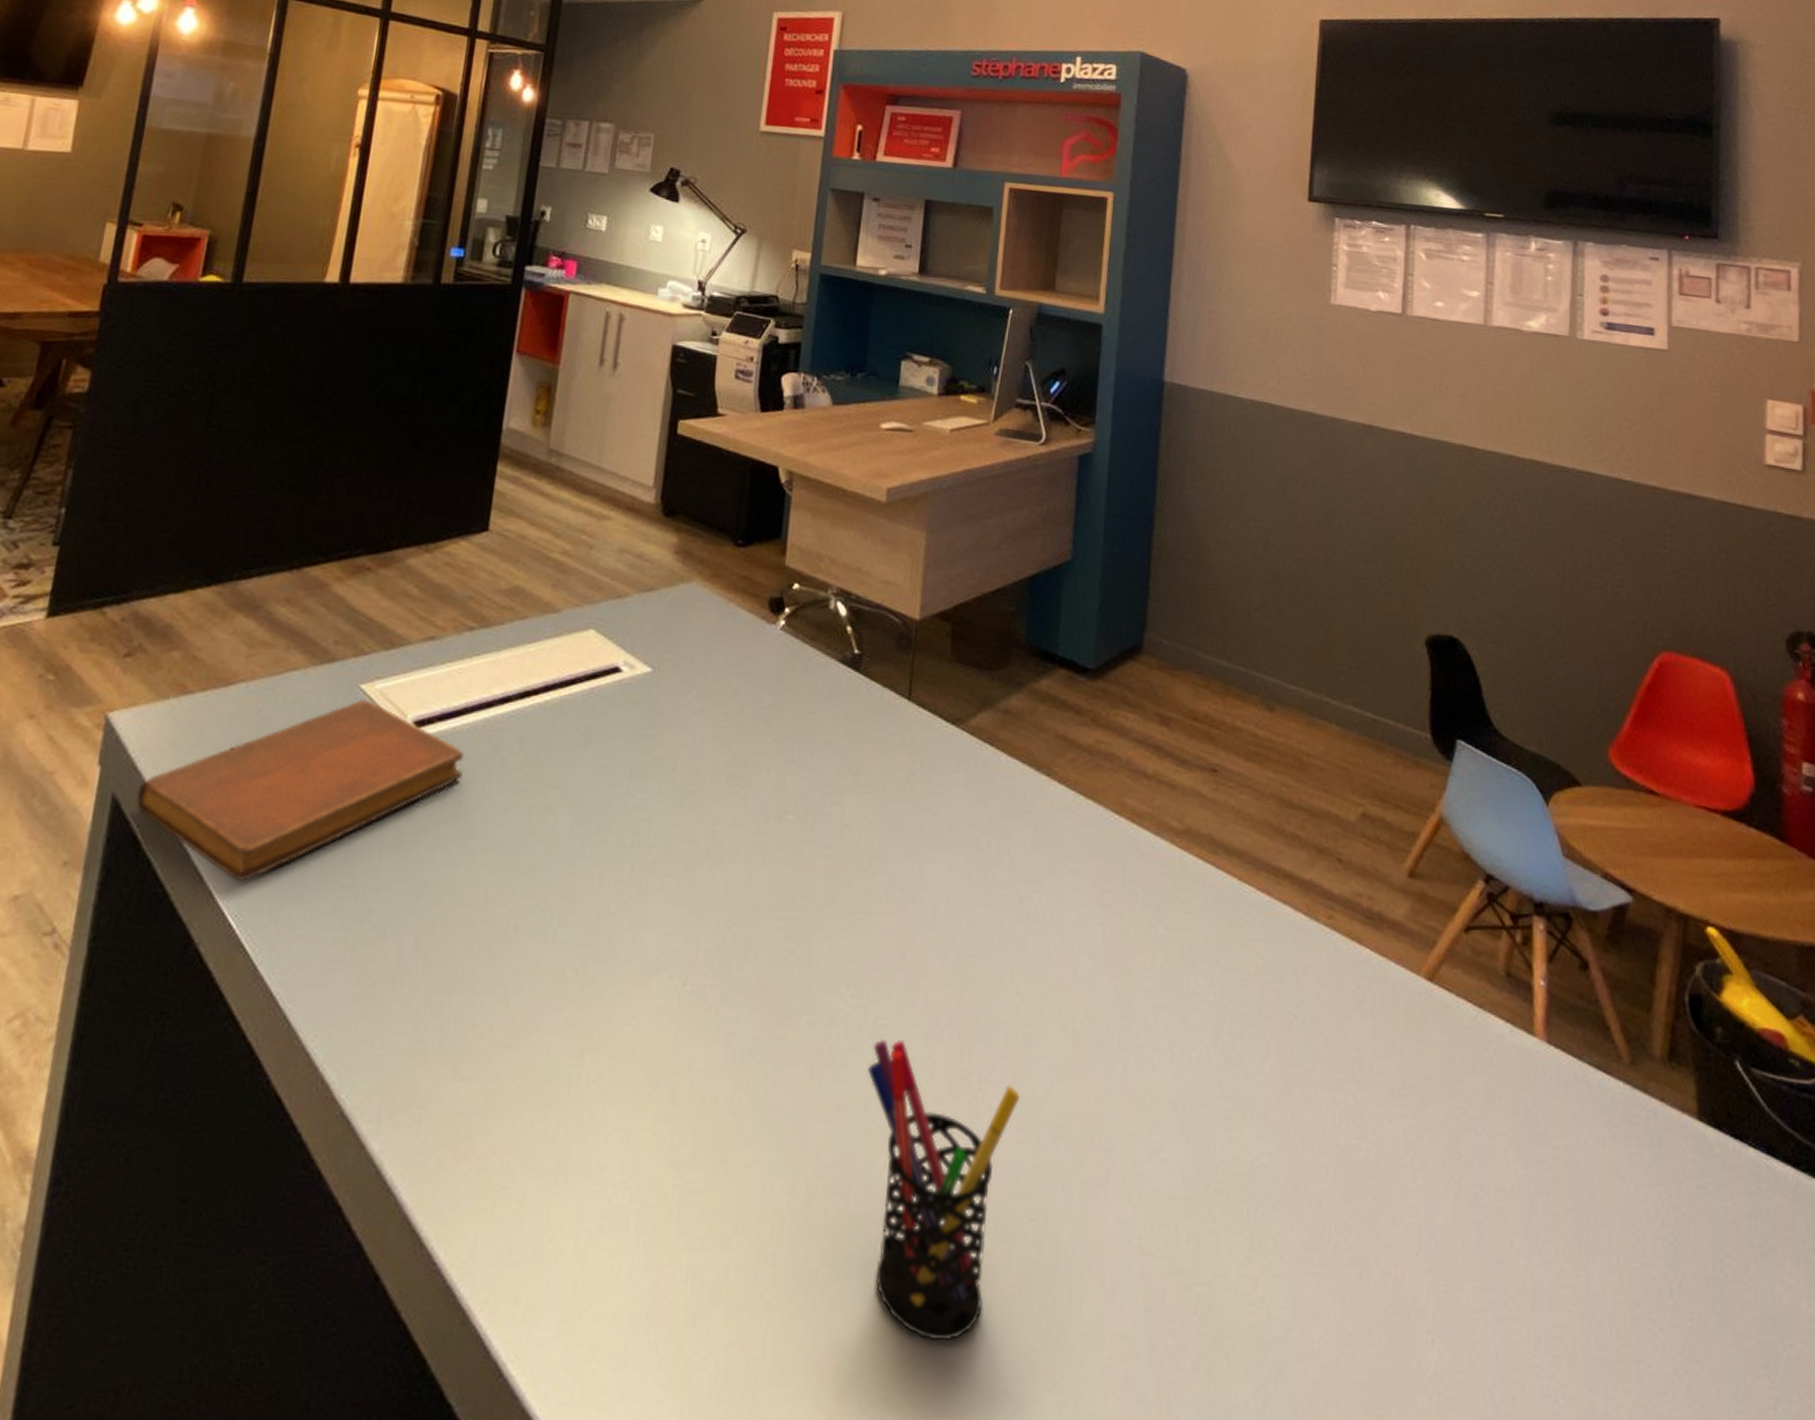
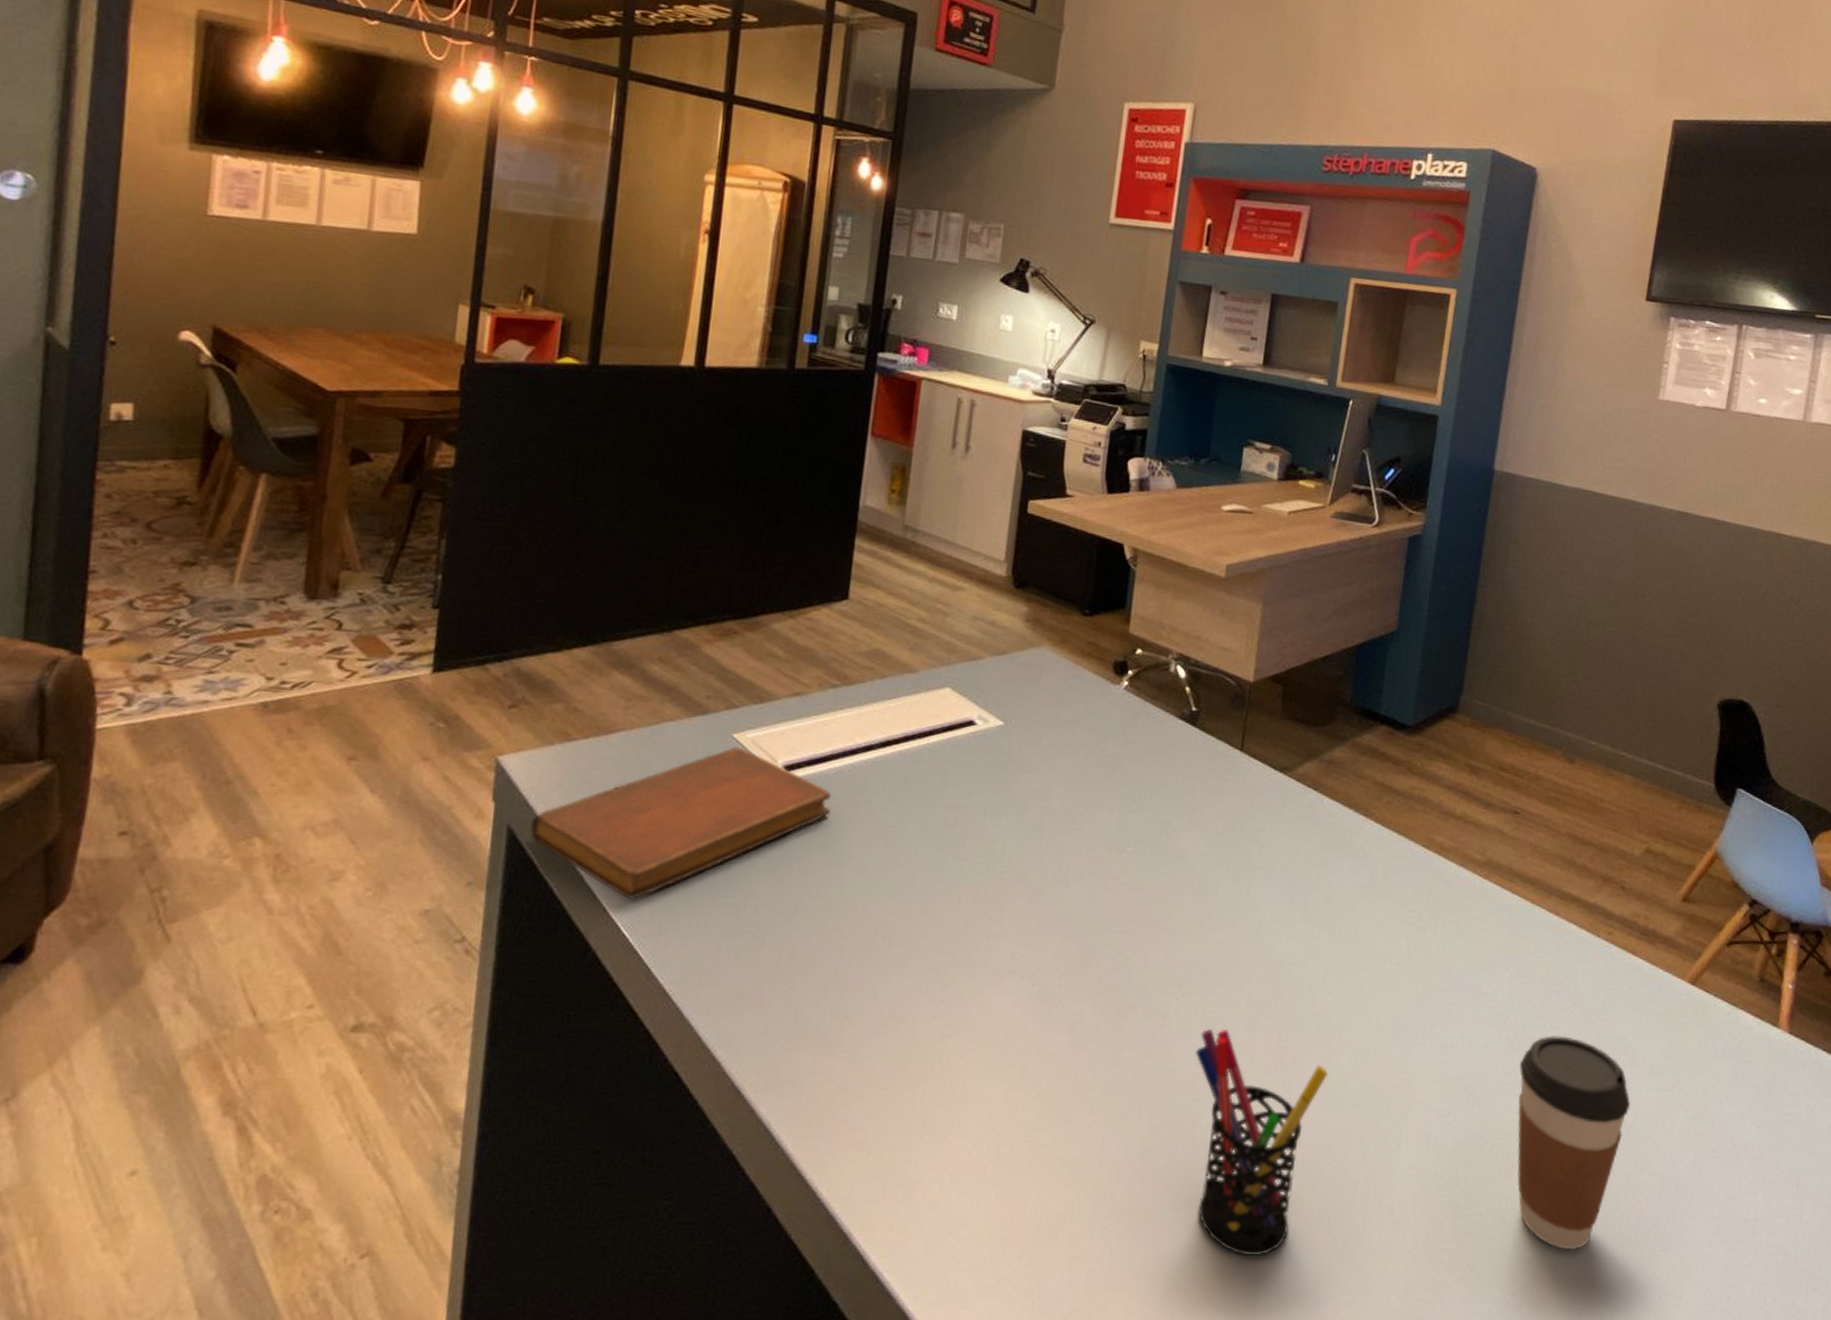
coffee cup: none [1239,1047,1373,1333] -> present [1517,1036,1631,1251]

